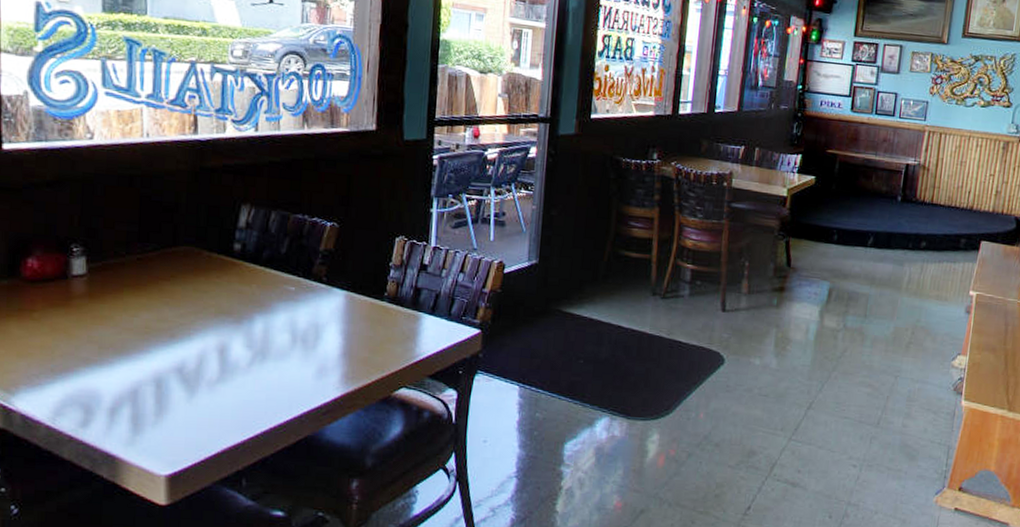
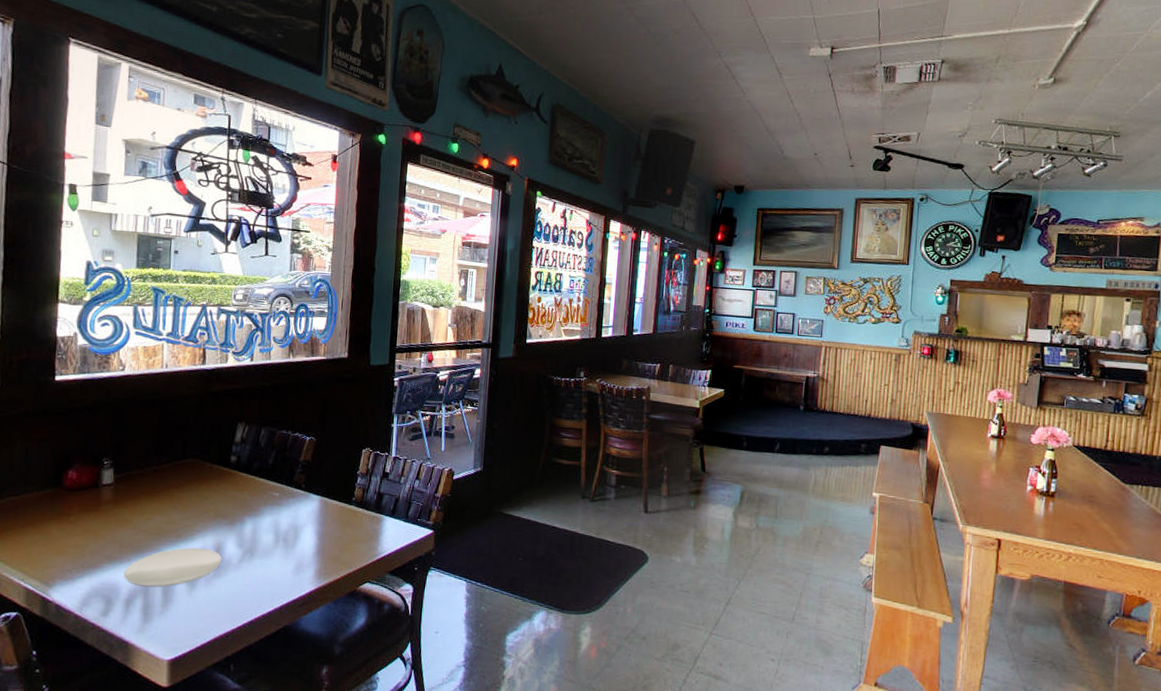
plate: none [105,348,227,395] -> present [123,547,222,588]

